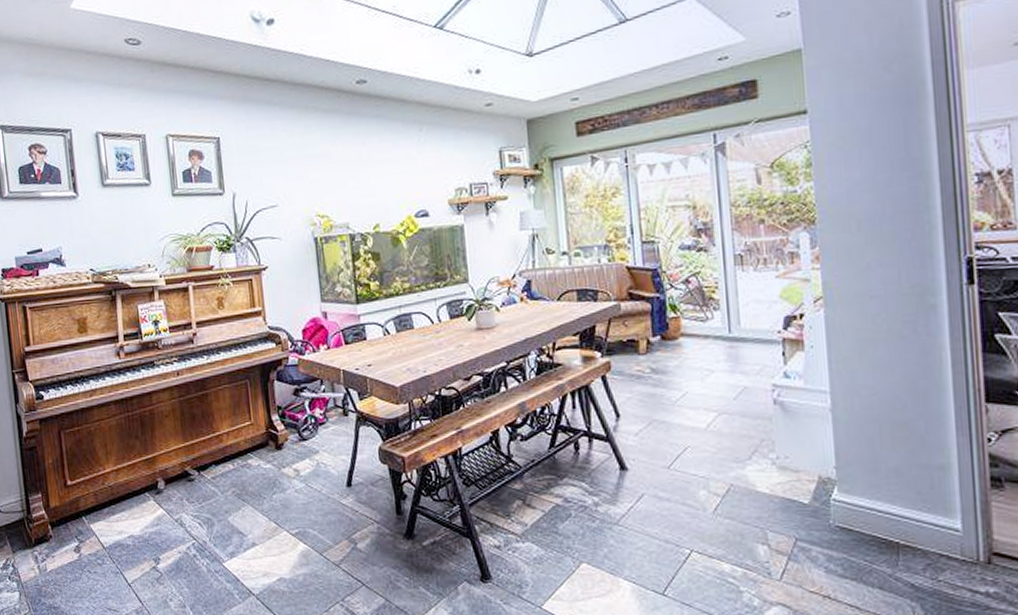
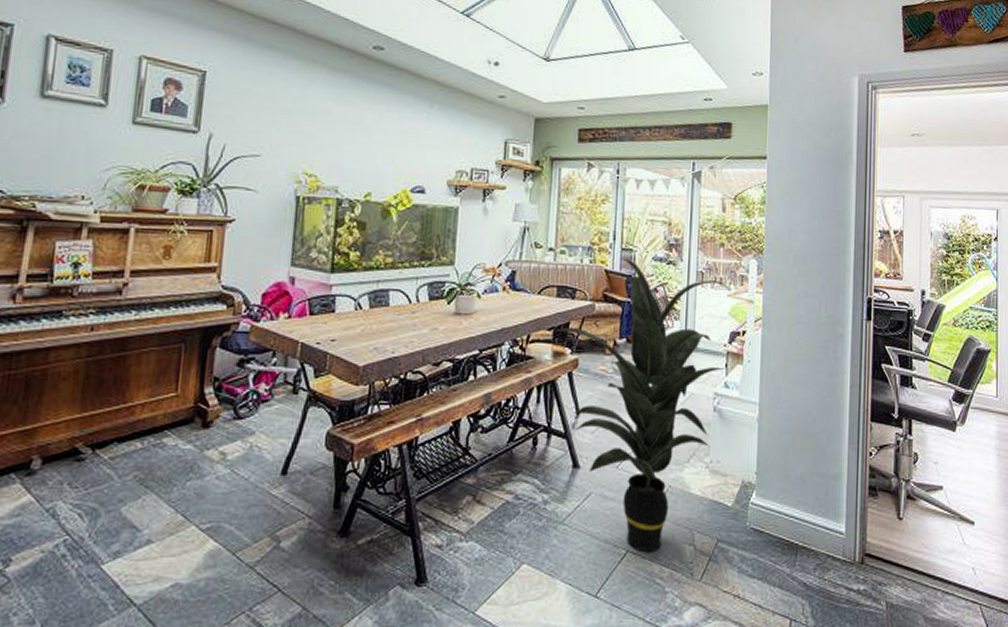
indoor plant: none [580,251,785,552] -> present [553,257,731,553]

